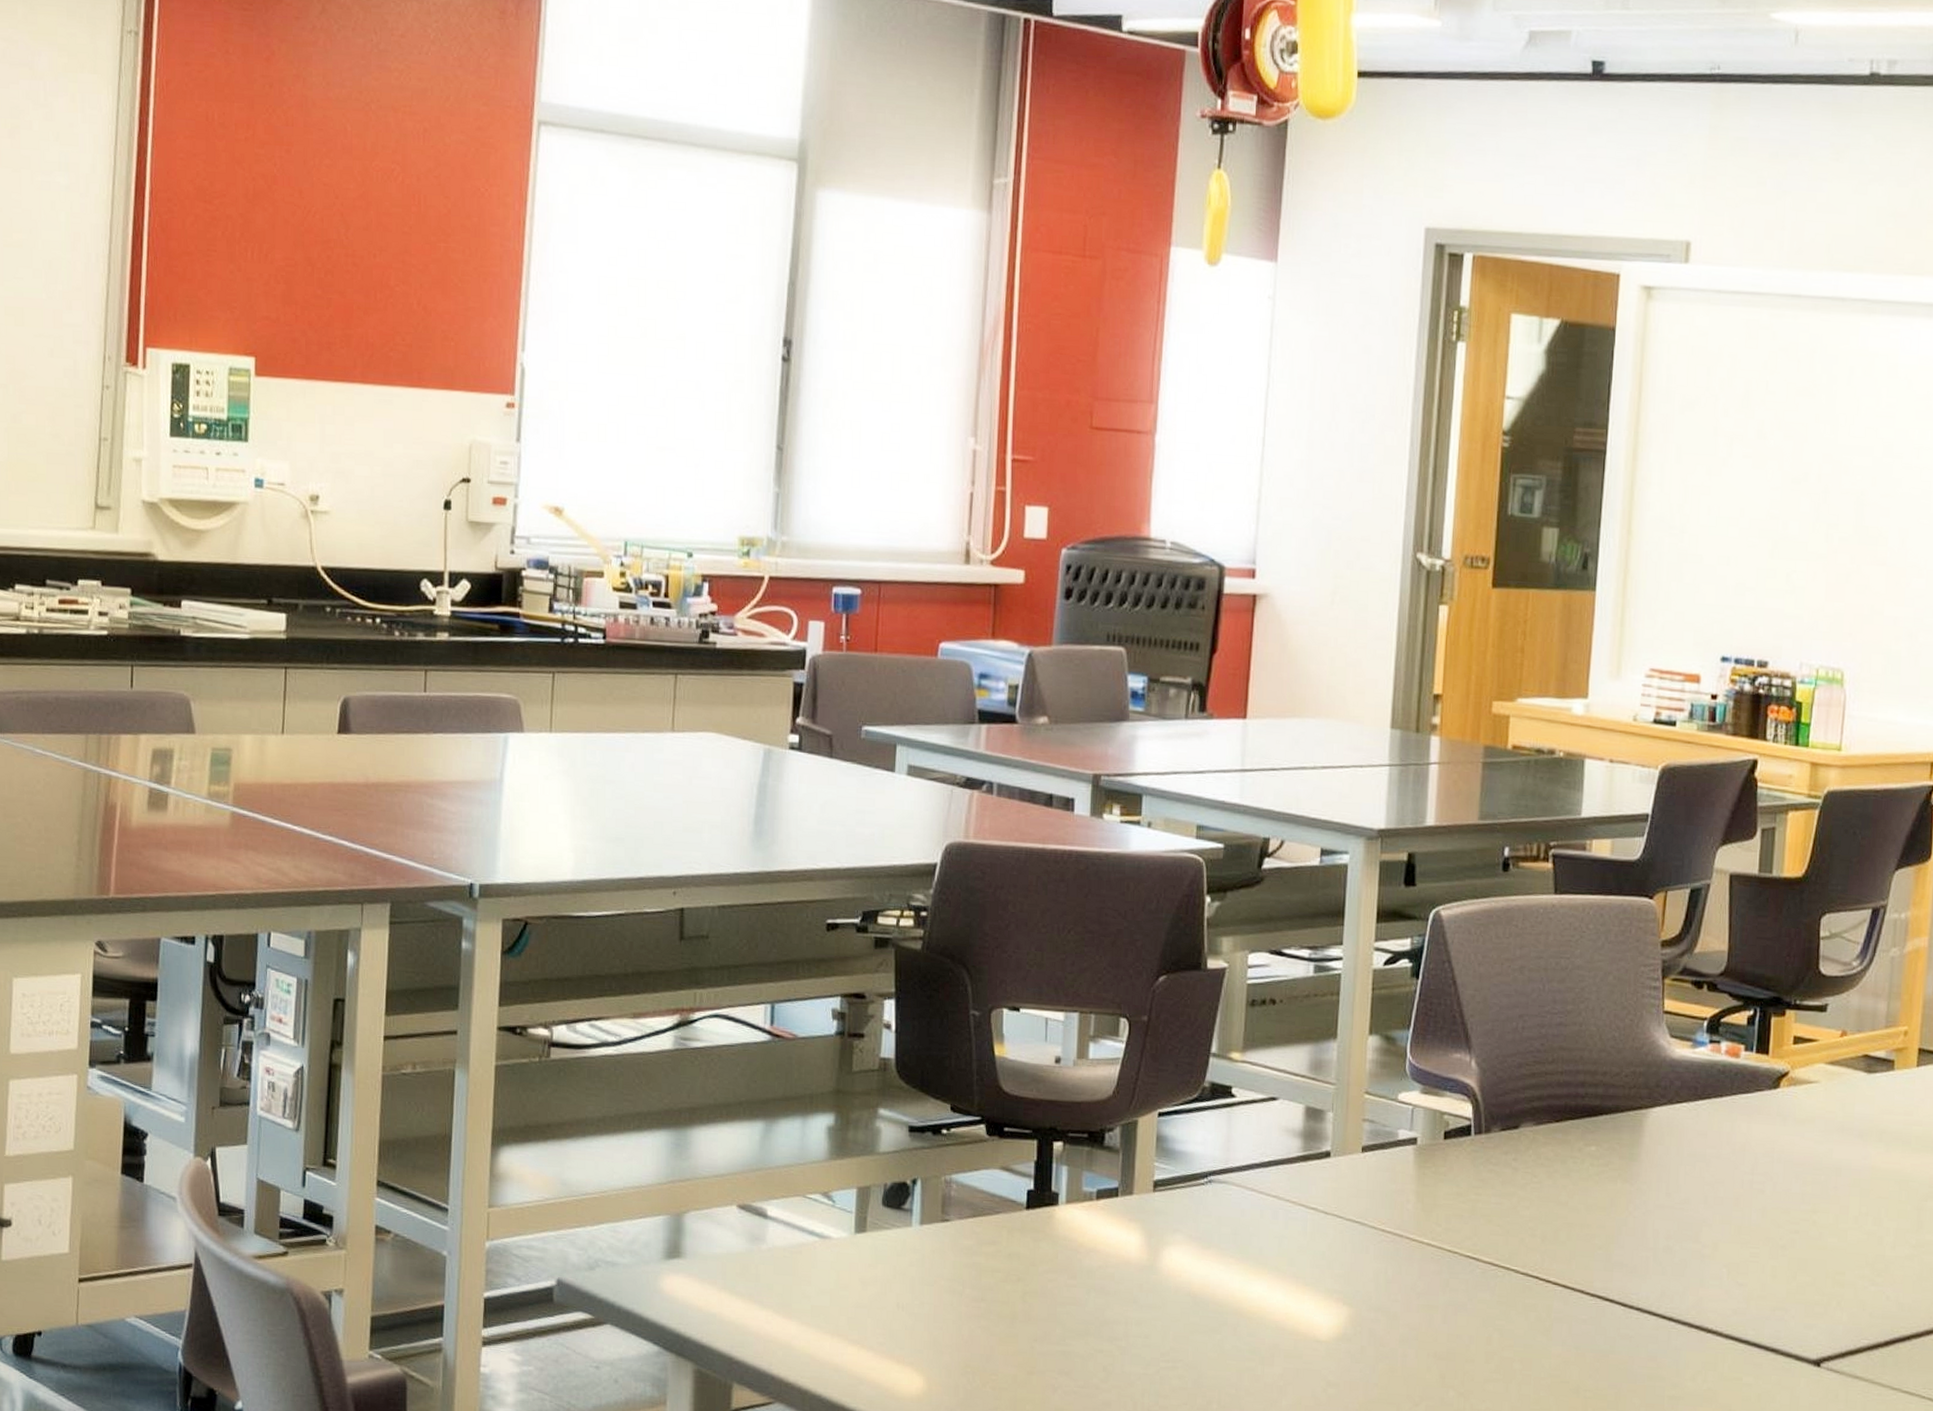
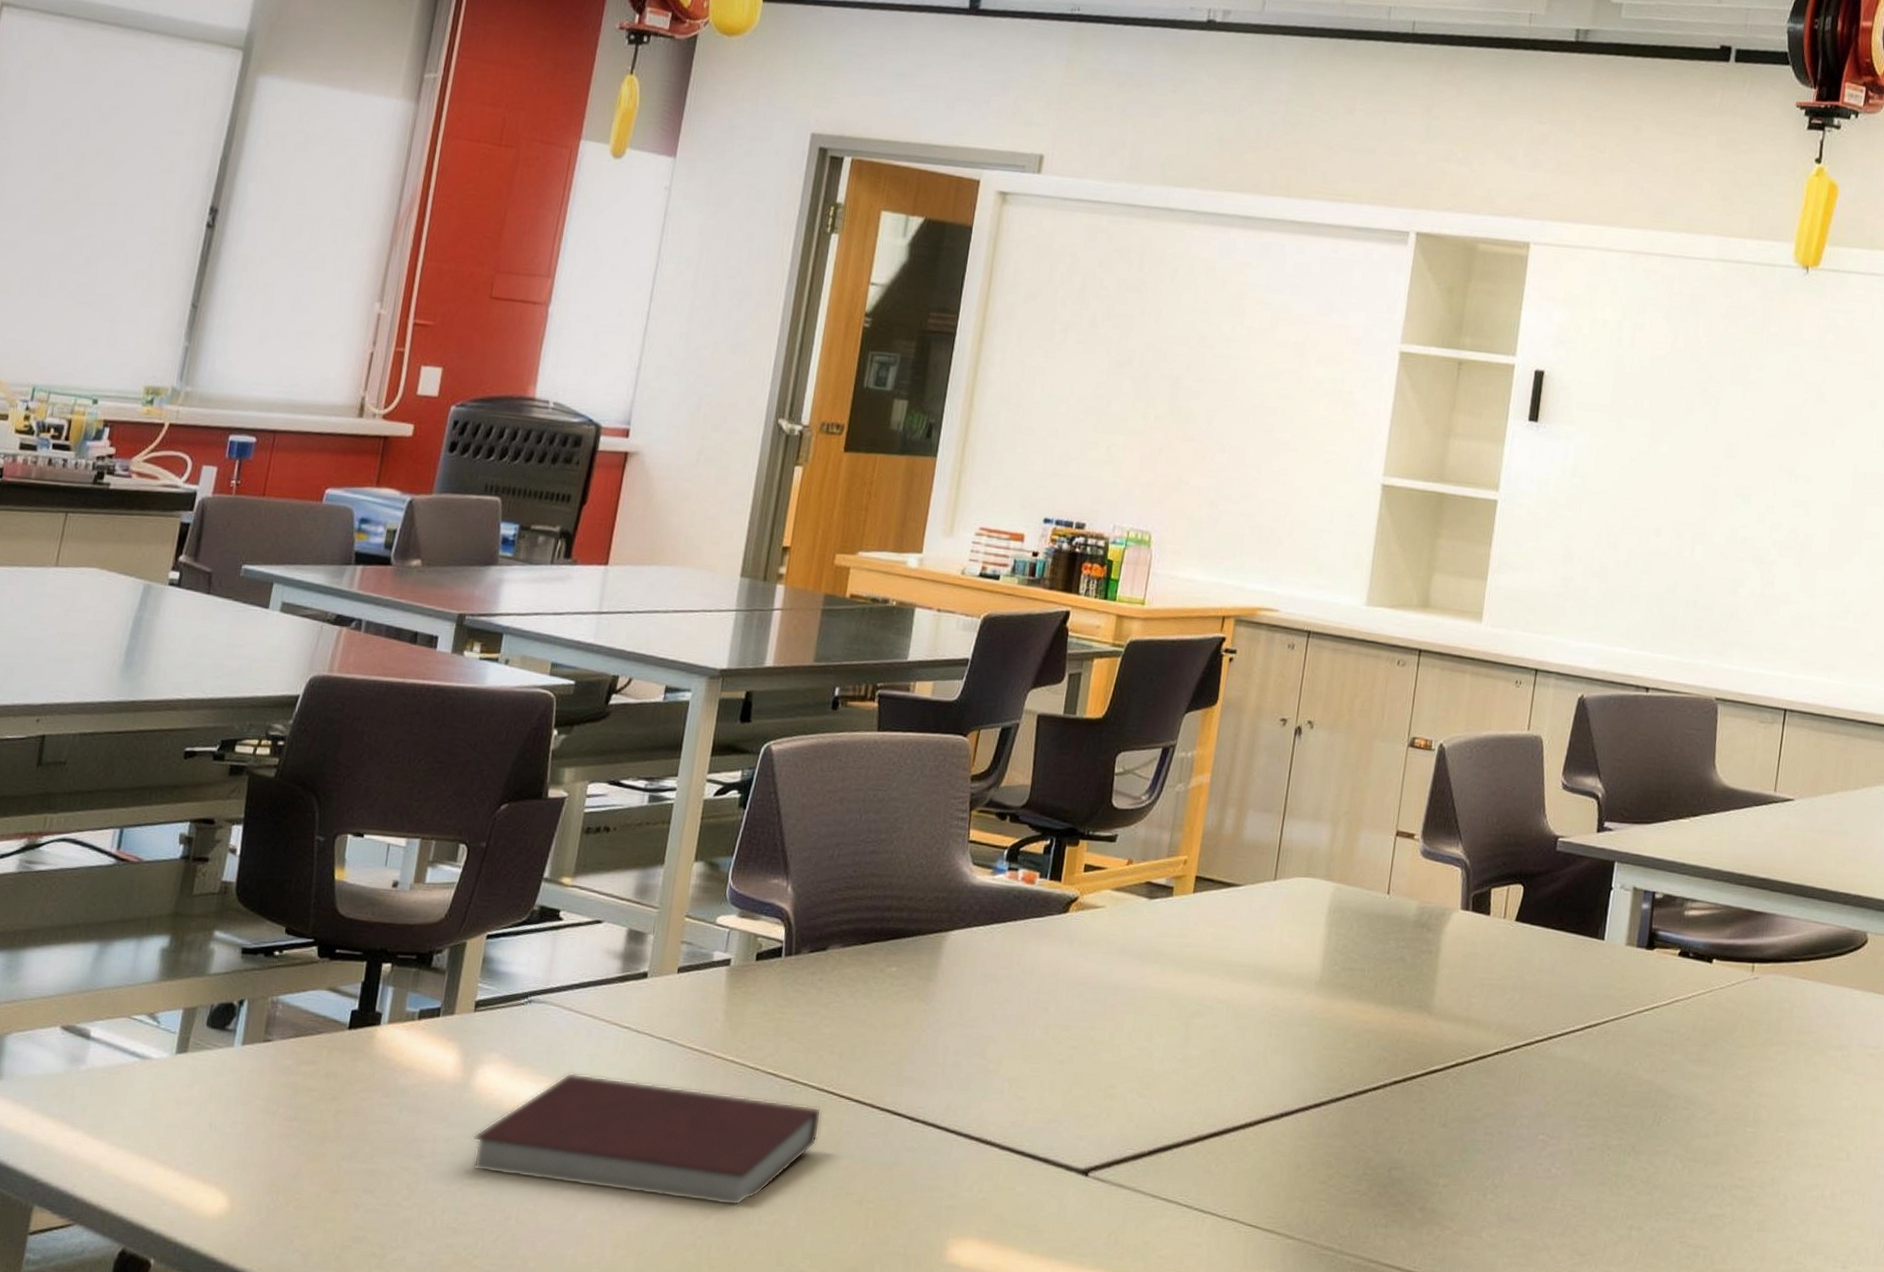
notebook: none [1165,1254,1528,1393] -> present [472,1072,822,1206]

